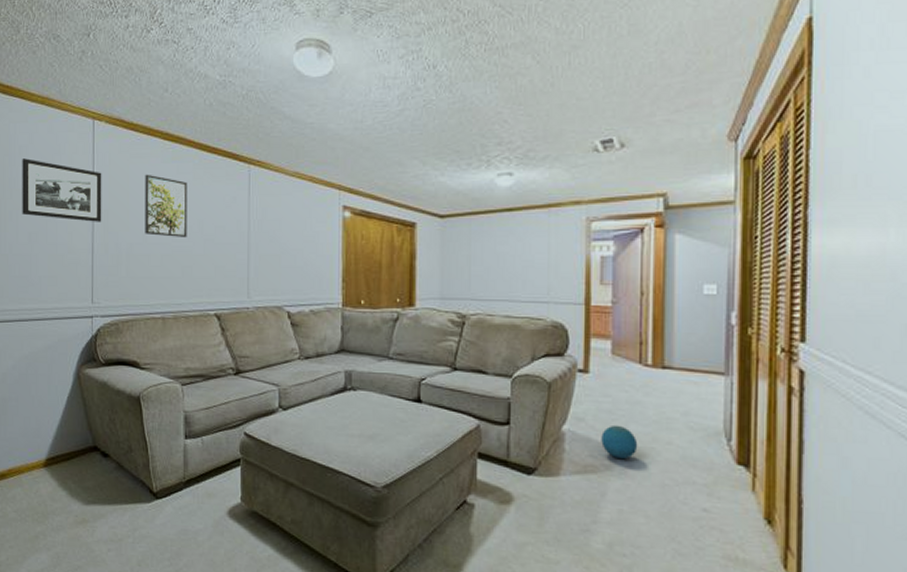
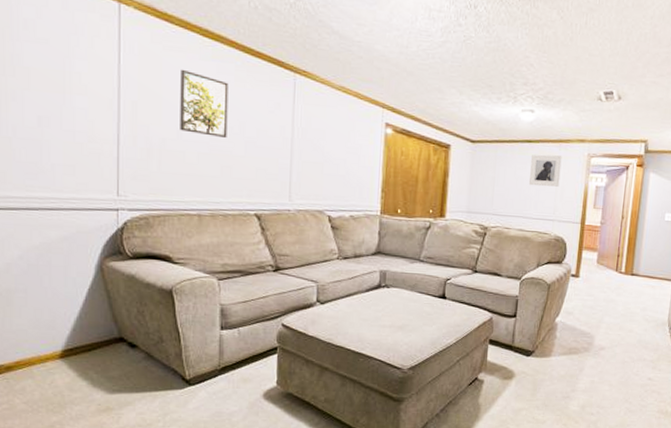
picture frame: present [22,158,102,222] -> none [28,33,130,113]
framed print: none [514,223,553,262] -> present [529,154,562,187]
ball: present [601,425,638,460] -> none [583,317,609,344]

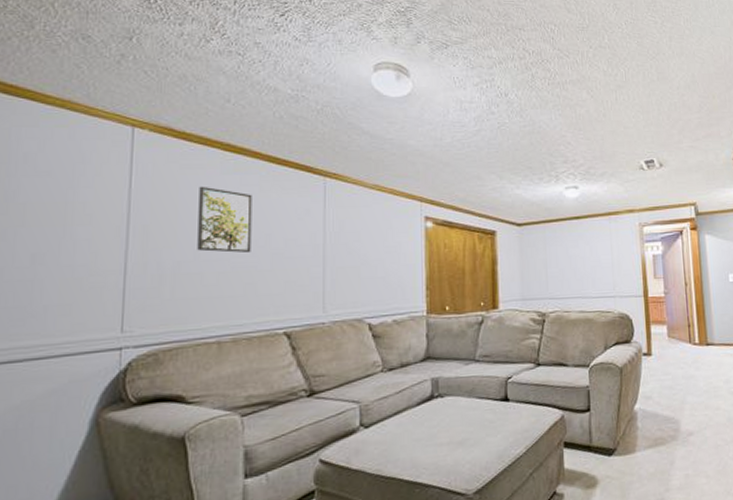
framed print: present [529,154,562,187] -> none [582,229,615,263]

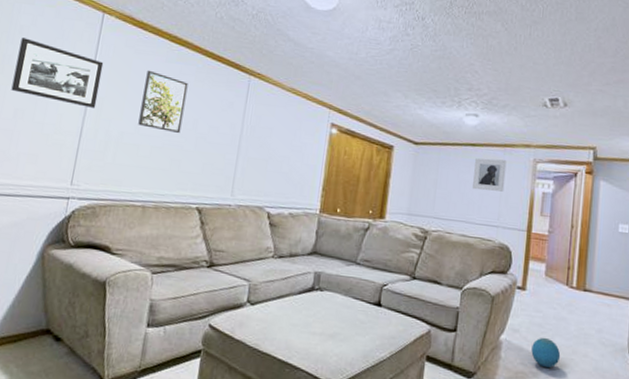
picture frame: none [23,168,142,239] -> present [11,38,104,108]
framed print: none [582,229,615,263] -> present [473,158,507,192]
ball: none [666,398,695,429] -> present [531,337,561,369]

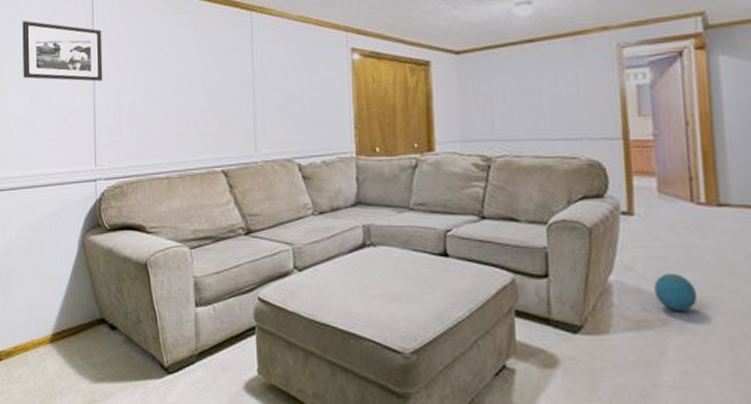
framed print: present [138,70,188,133] -> none [145,28,190,92]
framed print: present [473,158,507,192] -> none [537,52,583,97]

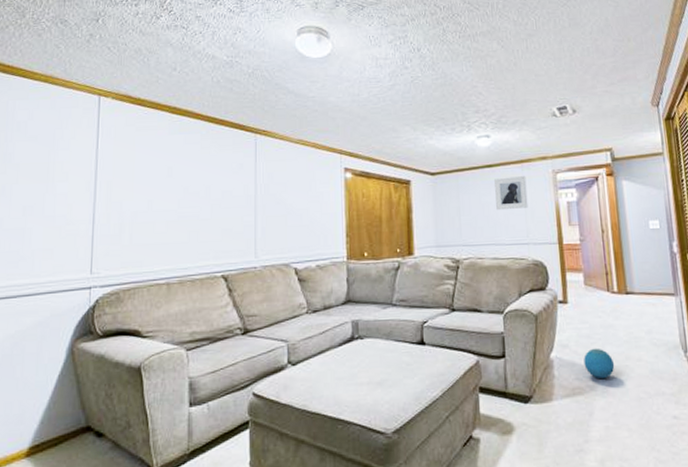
picture frame: present [22,21,103,82] -> none [16,134,107,193]
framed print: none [537,52,583,97] -> present [494,176,529,211]

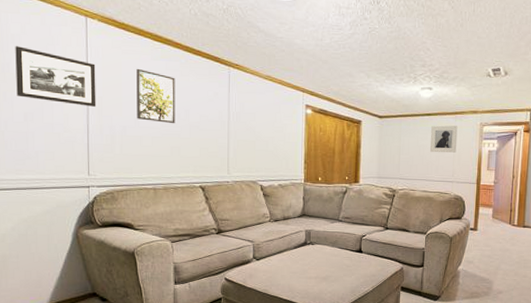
picture frame: none [16,134,107,193] -> present [15,46,97,107]
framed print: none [150,145,195,204] -> present [136,68,175,123]
ball: present [584,348,615,380] -> none [483,265,506,288]

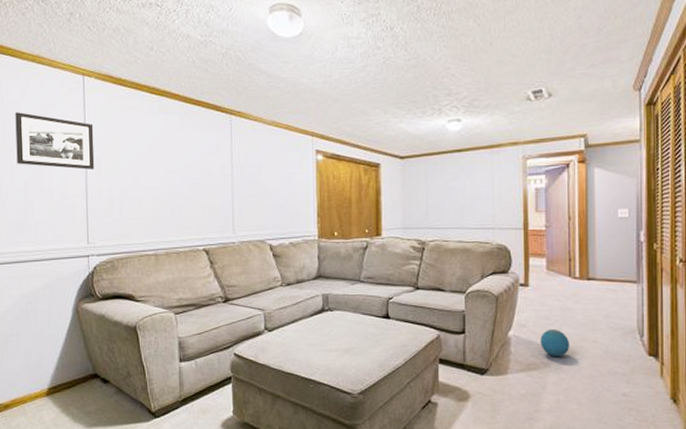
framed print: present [136,68,175,123] -> none [134,125,176,181]
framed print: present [430,125,458,153] -> none [463,161,496,195]
ball: none [483,265,506,288] -> present [540,328,570,358]

